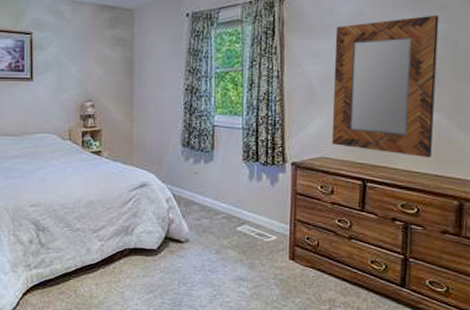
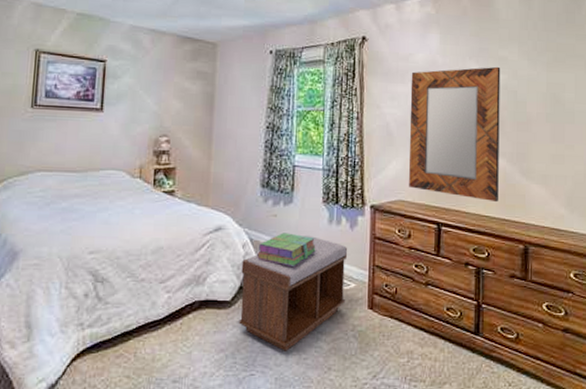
bench: none [165,190,269,295] -> present [239,235,348,351]
stack of books: none [180,189,237,220] -> present [257,233,316,266]

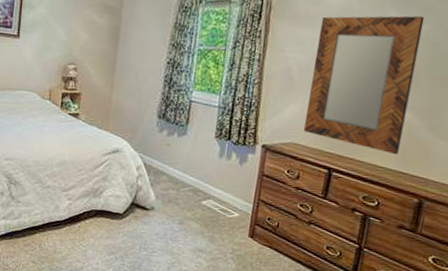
bench: present [239,235,348,351] -> none [128,165,235,262]
stack of books: present [257,233,316,266] -> none [149,161,205,192]

